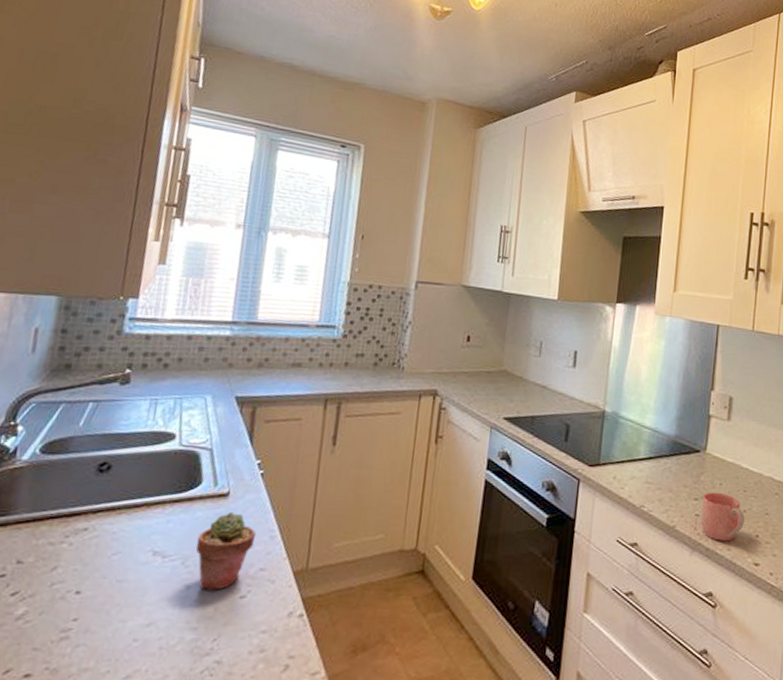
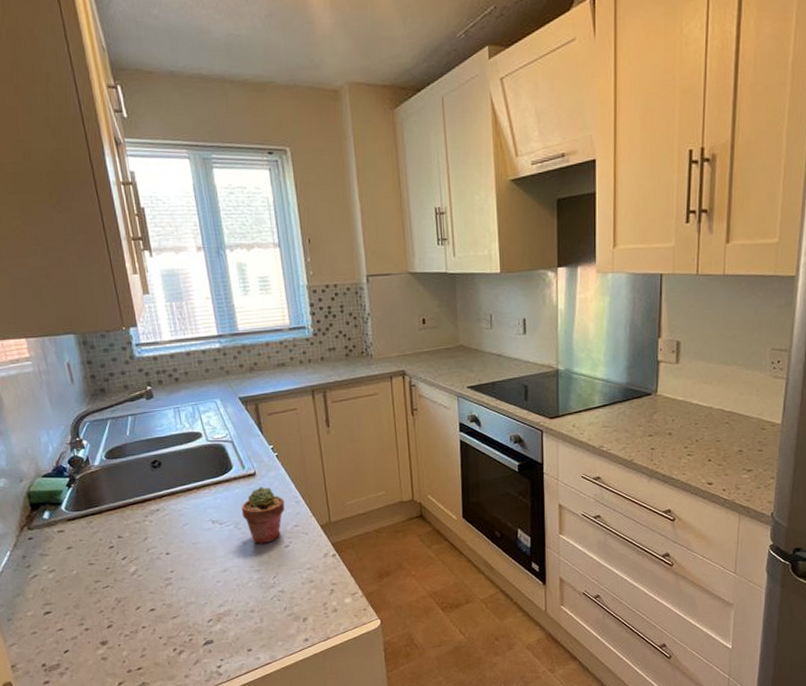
mug: present [701,492,745,542] -> none [656,427,697,468]

